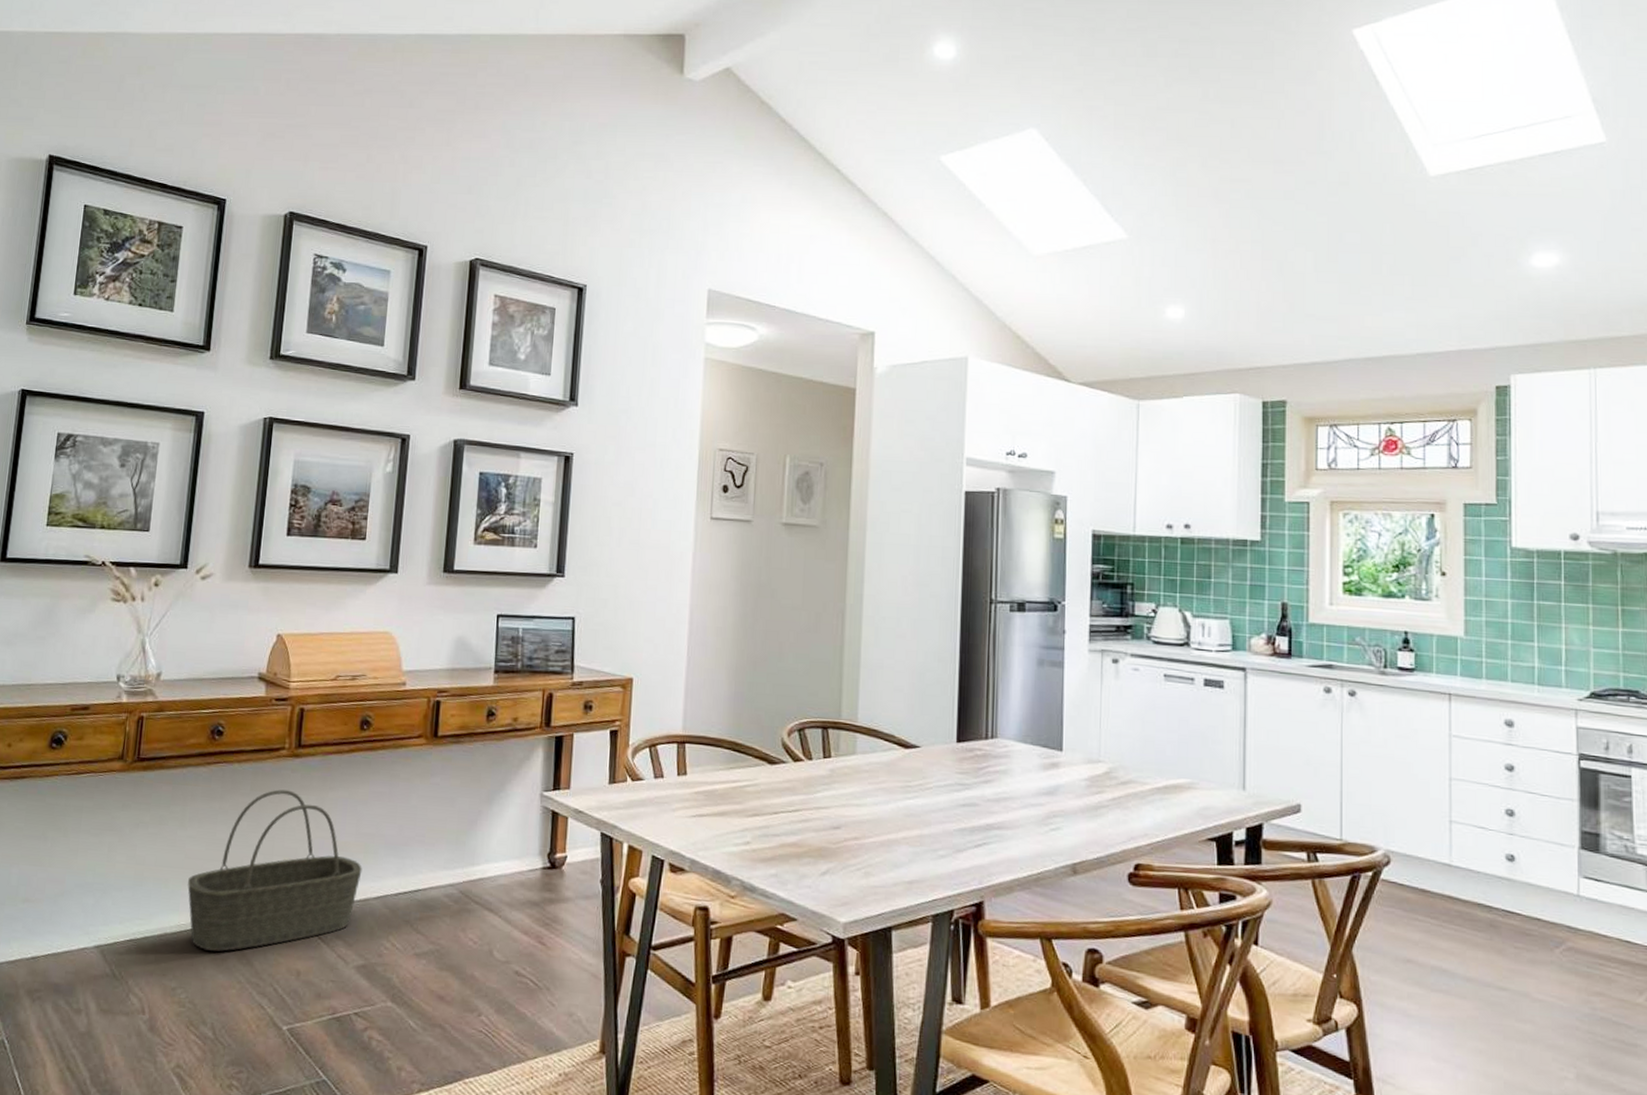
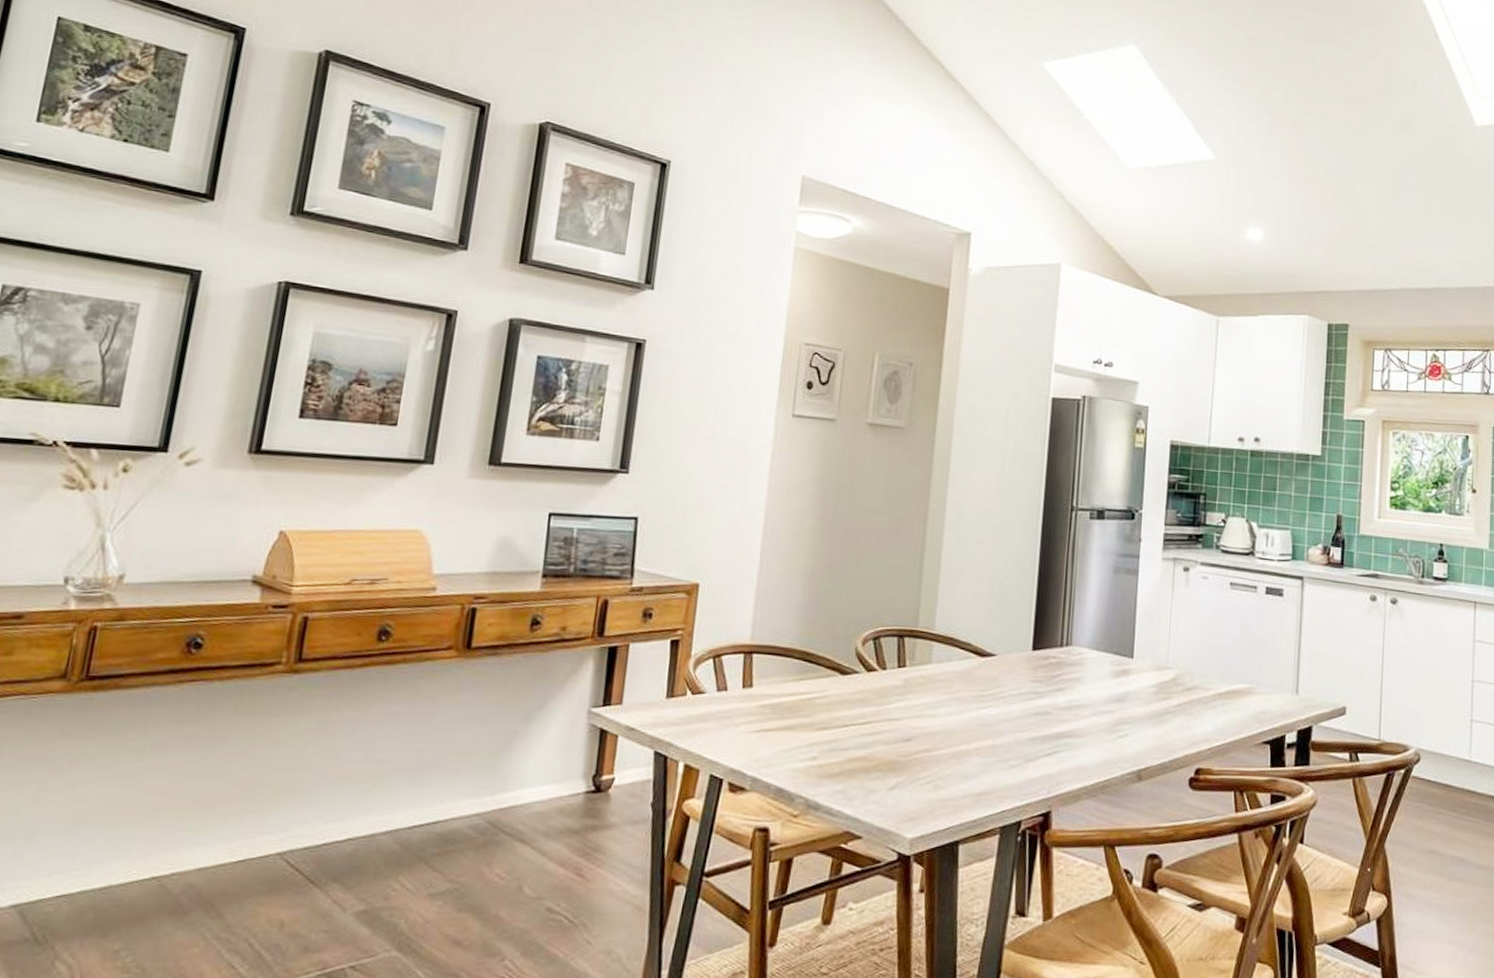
basket: present [187,789,362,952] -> none [143,711,370,904]

